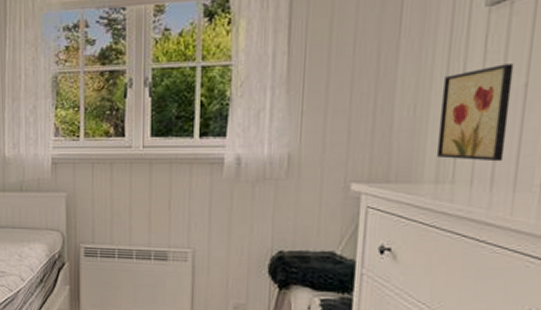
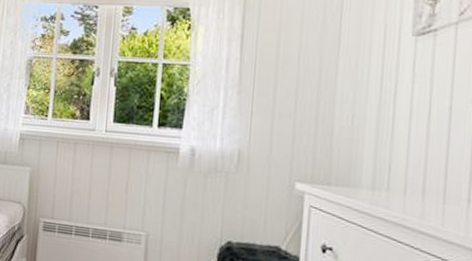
wall art: present [437,64,515,162] -> none [373,87,439,175]

